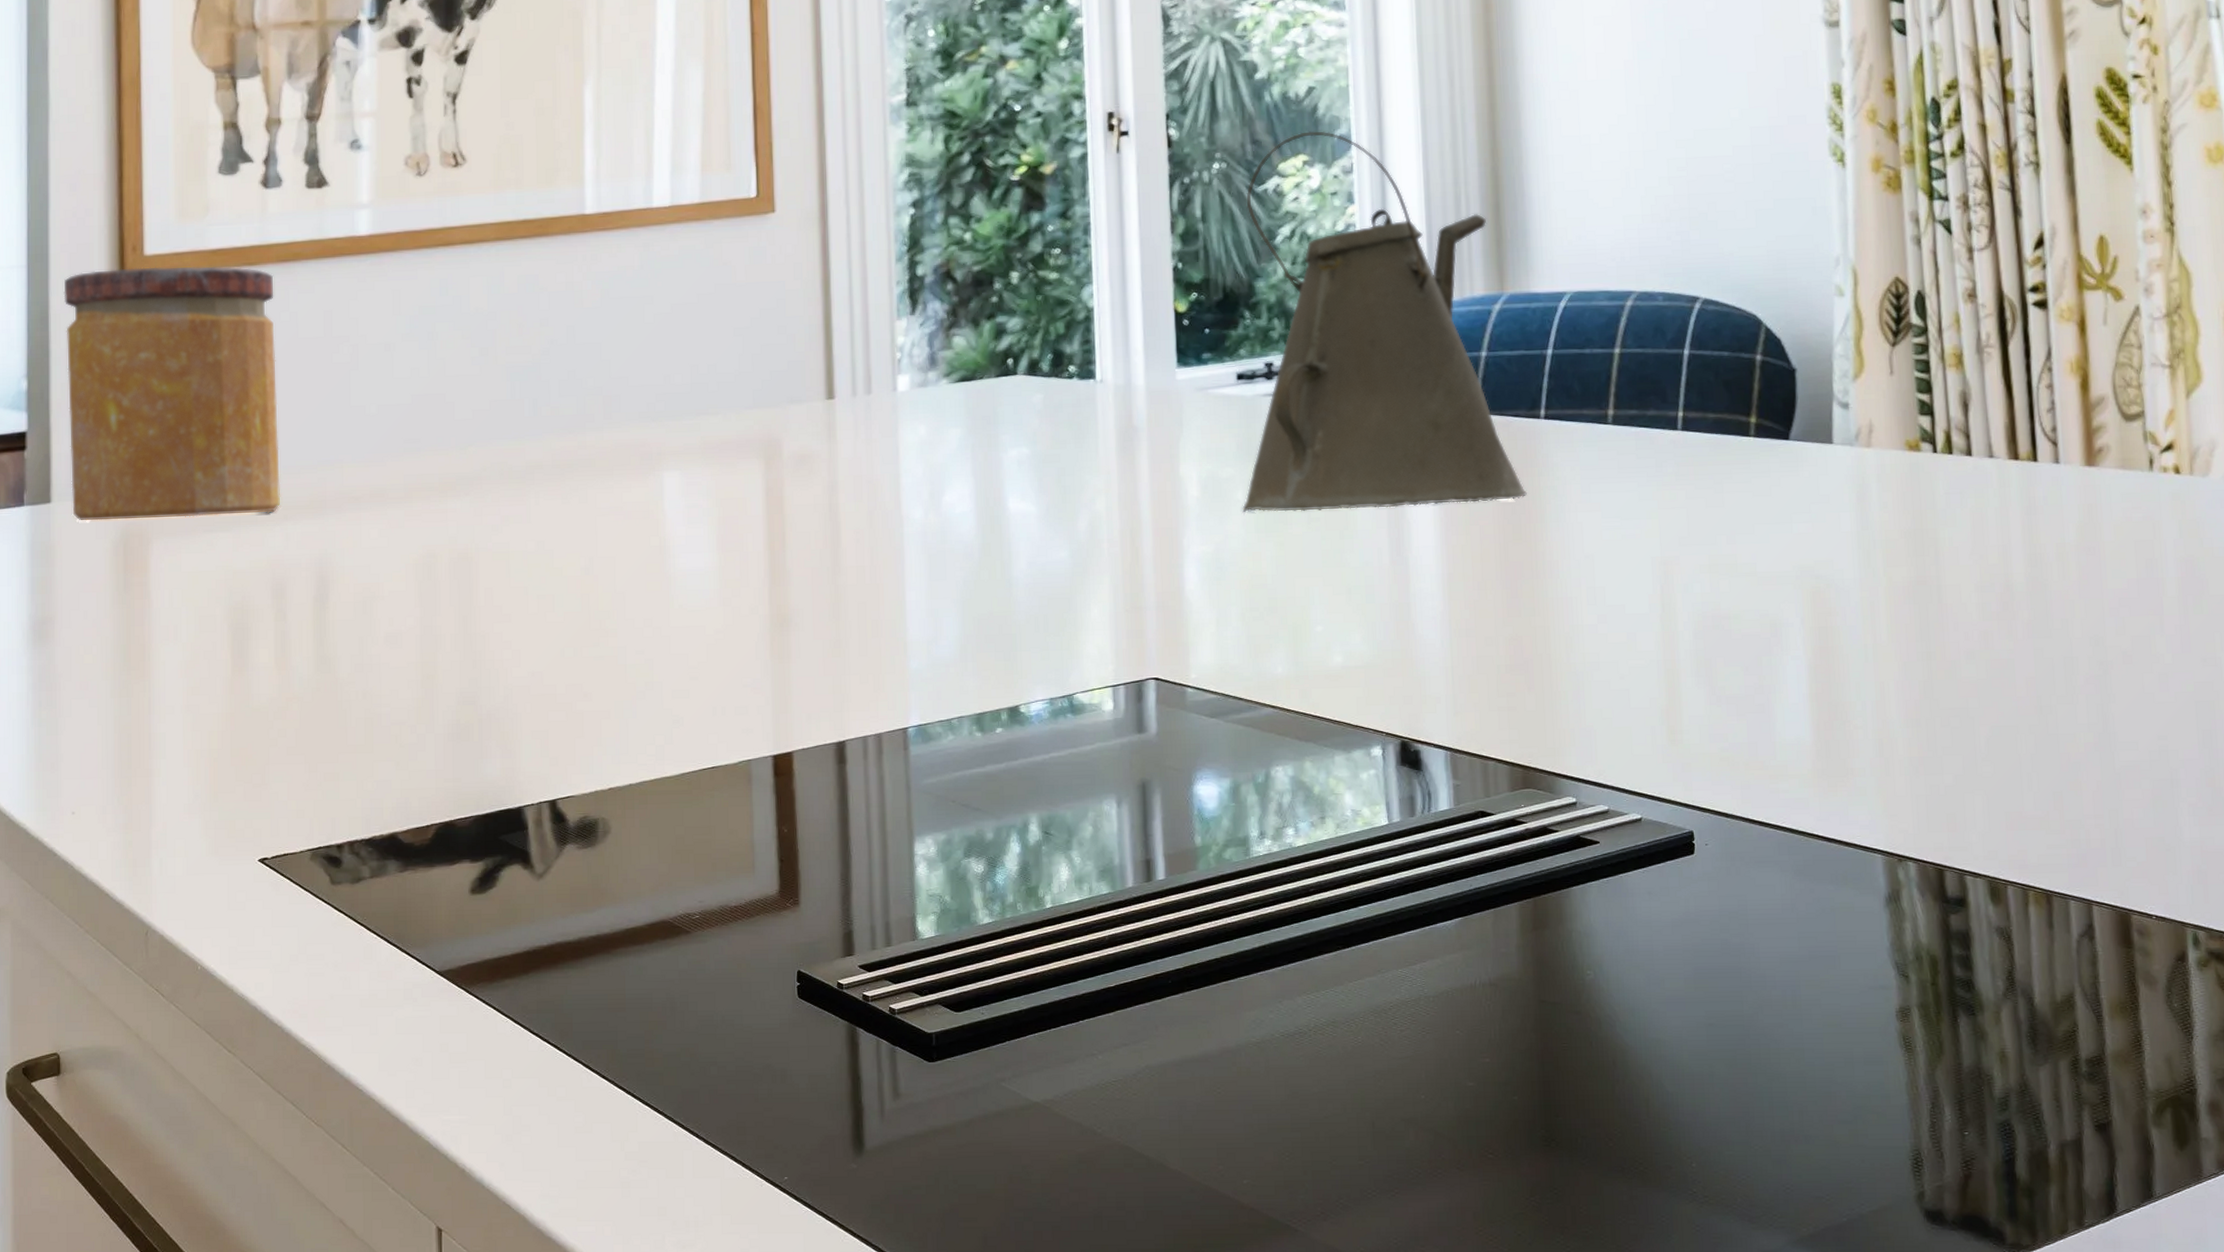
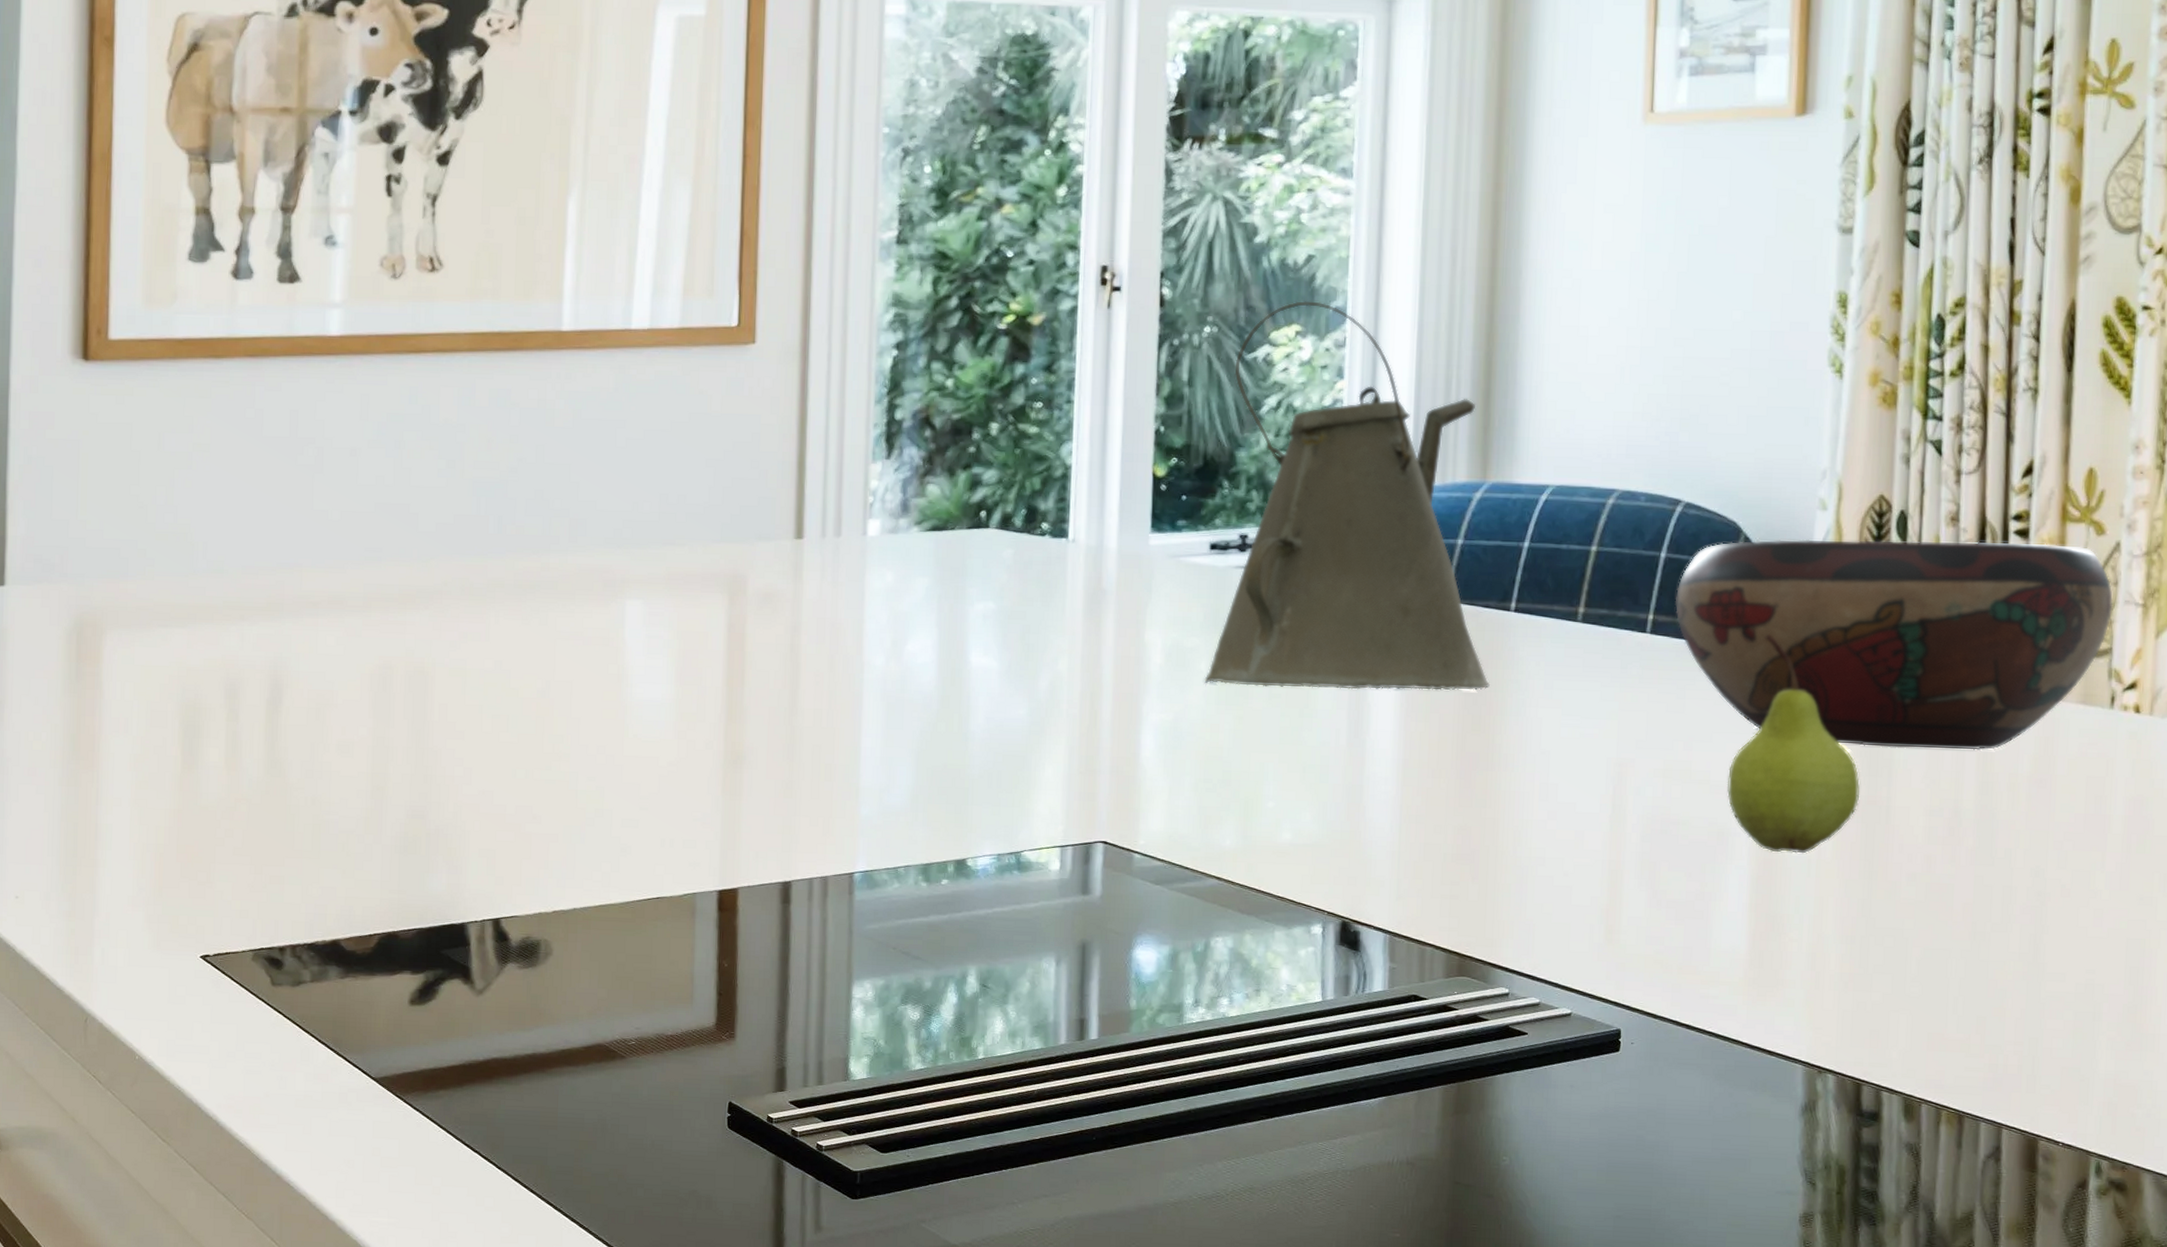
jar: present [63,266,281,521] -> none [25,351,241,612]
decorative bowl: none [1703,312,2140,527] -> present [1675,539,2114,750]
fruit: none [1774,423,1909,640] -> present [1727,634,1860,854]

